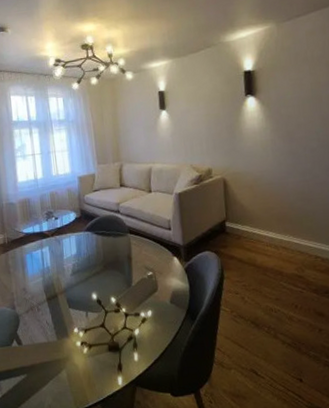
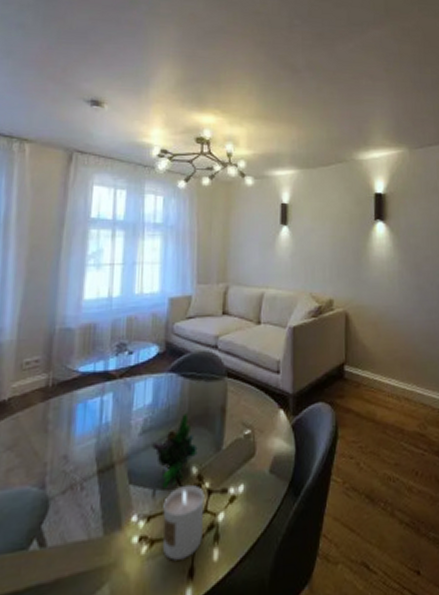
mineral sample: none [81,260,114,311] -> present [152,413,198,489]
candle: none [94,309,125,359] -> present [162,484,205,561]

